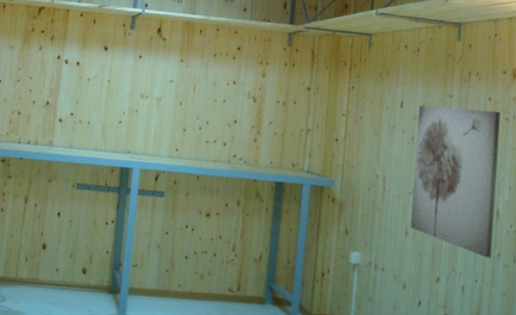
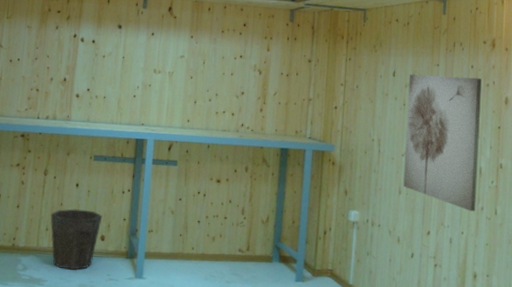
waste bin: none [30,239,85,304] -> present [50,209,103,270]

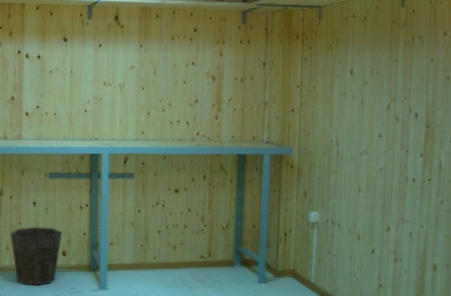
wall art: present [403,74,482,212] -> none [363,71,442,206]

